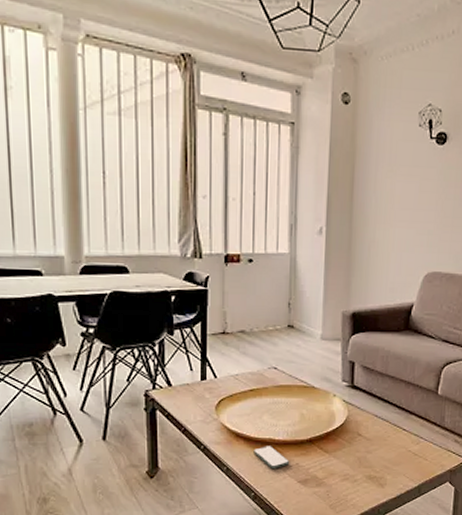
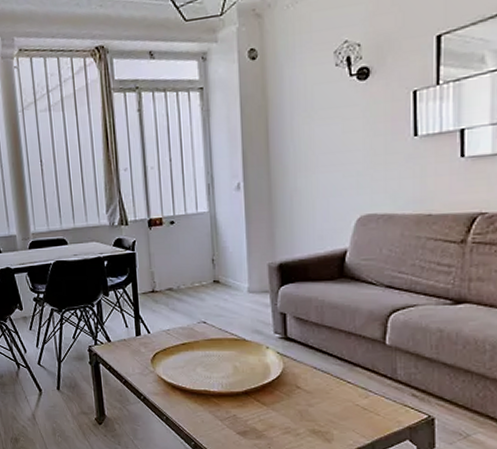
smartphone: present [253,446,290,468] -> none [190,397,227,419]

